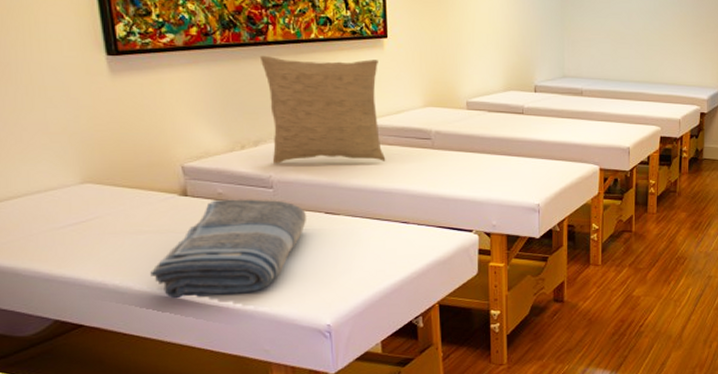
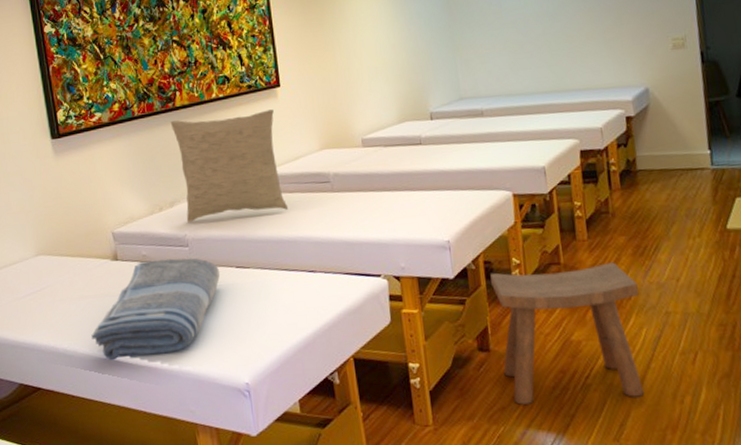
stool: none [572,233,690,347] -> present [490,262,644,405]

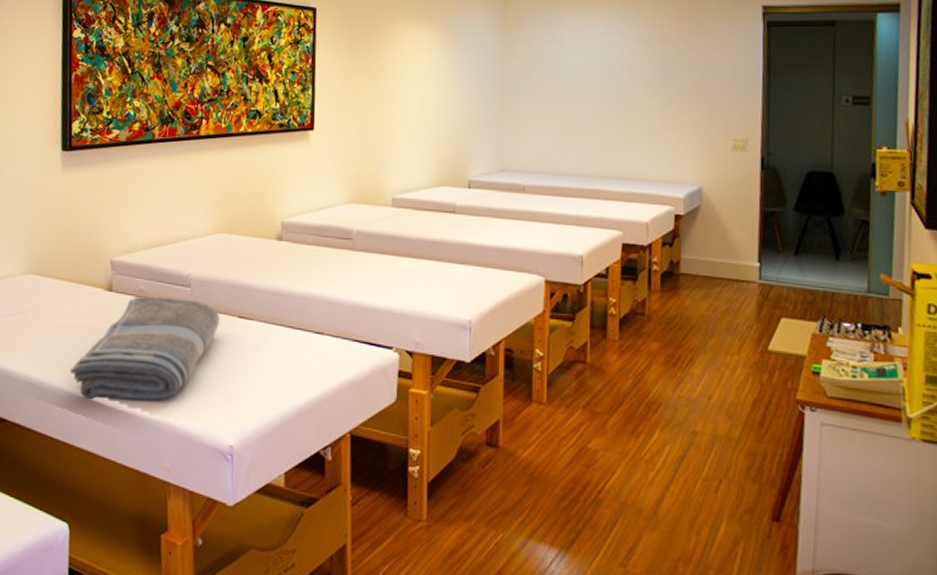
pillow: present [170,109,289,222] -> none [191,150,304,263]
stool: present [490,262,644,405] -> none [510,362,666,521]

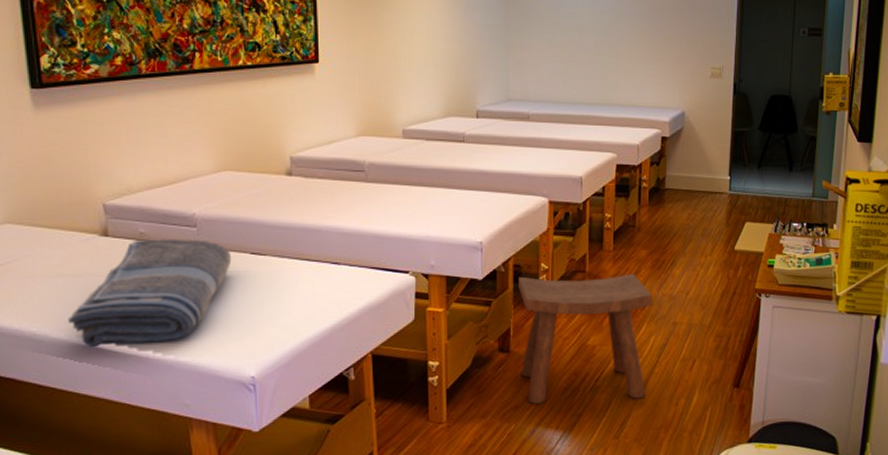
stool: none [510,362,666,521] -> present [518,273,652,404]

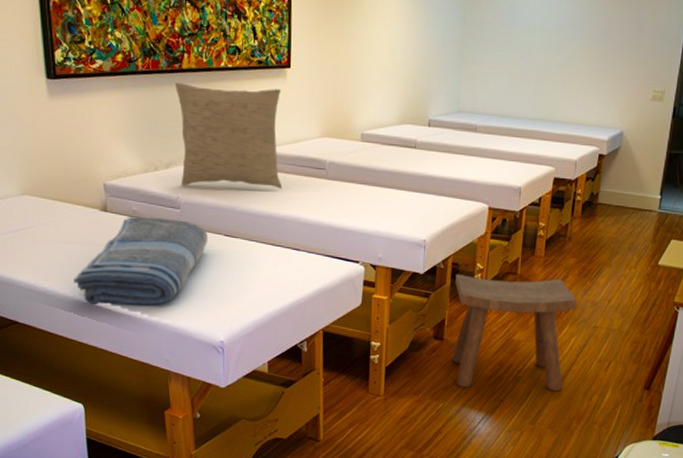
pillow: none [185,85,316,200] -> present [174,83,283,189]

